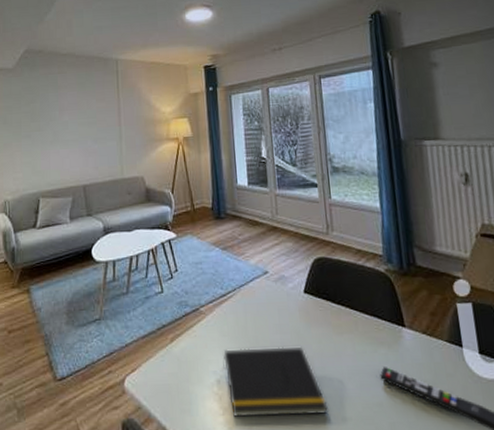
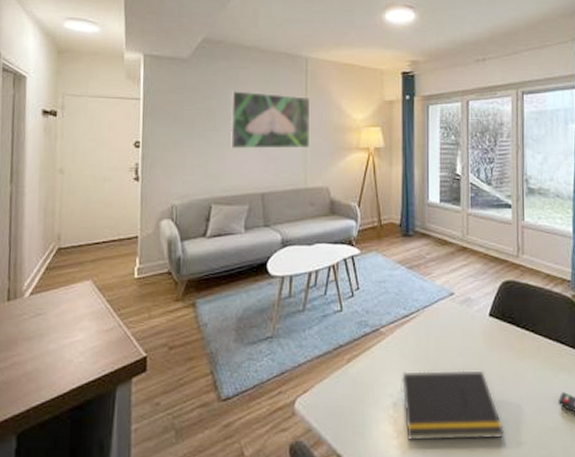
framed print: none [52,93,124,146] -> present [230,91,310,149]

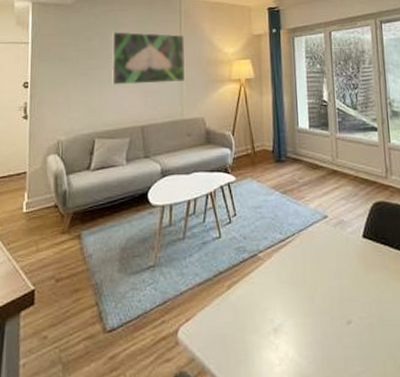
notepad: present [401,370,504,440] -> none [280,292,385,367]

